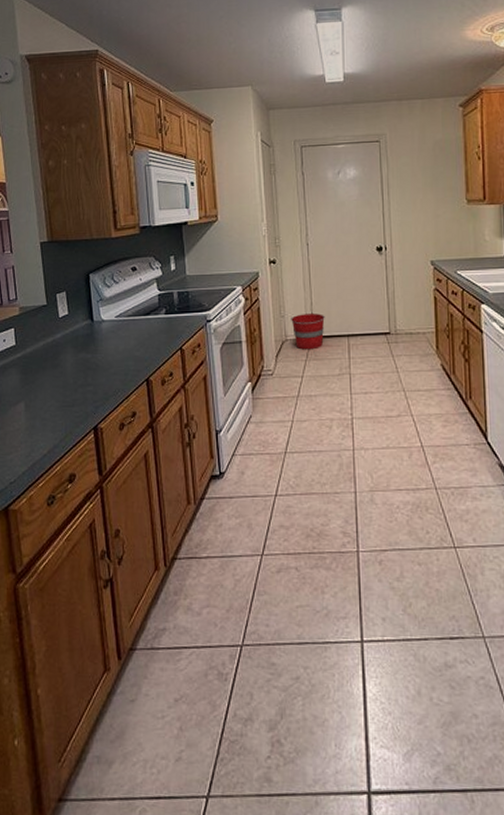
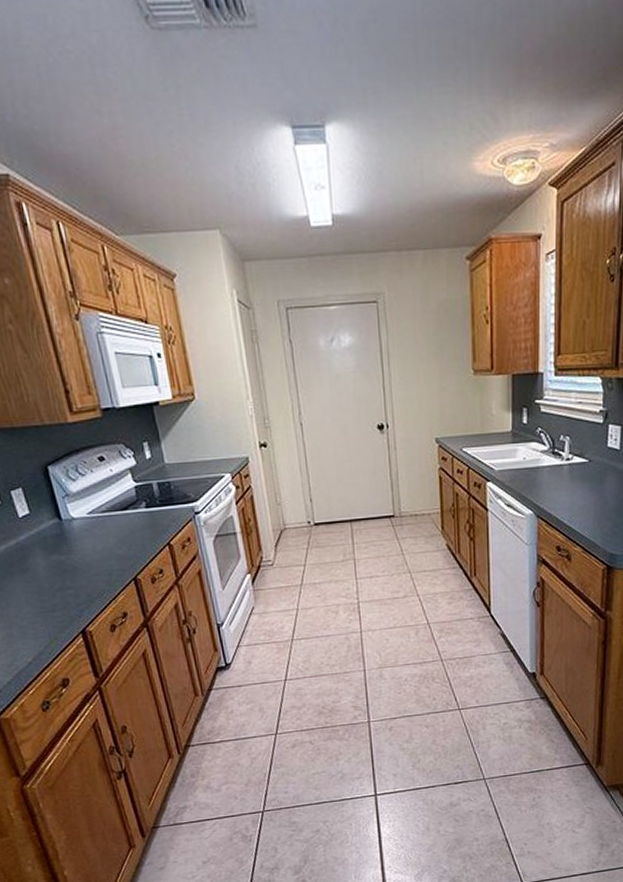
bucket: present [291,314,325,350] -> none [288,499,325,538]

